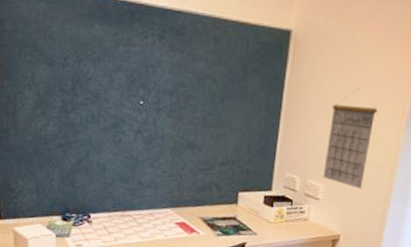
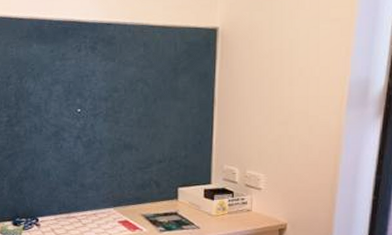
calendar: present [323,88,378,189] -> none [263,76,314,176]

